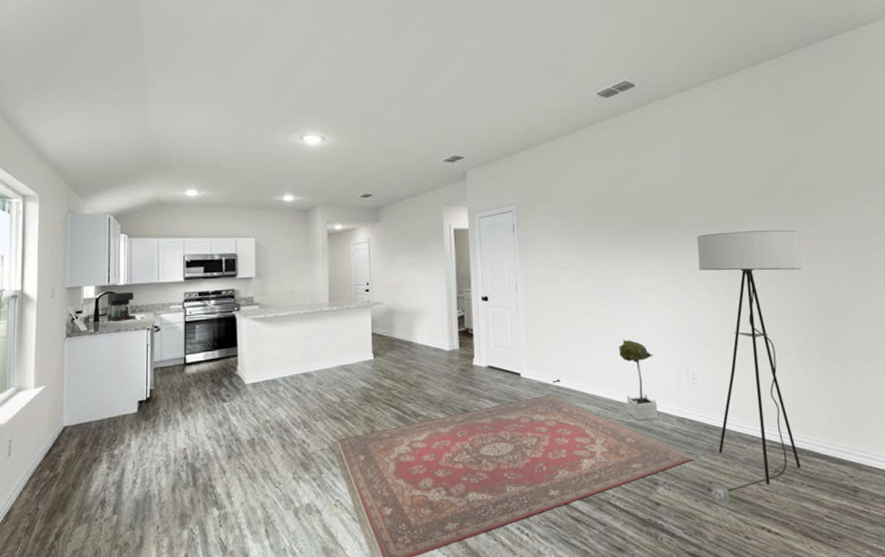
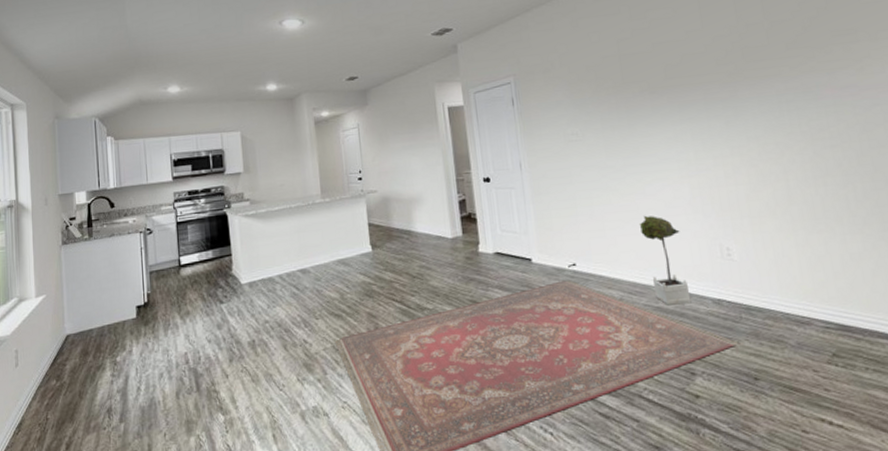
coffee maker: present [107,292,136,321] -> none [99,195,129,226]
floor lamp: present [696,230,802,505] -> none [721,80,864,396]

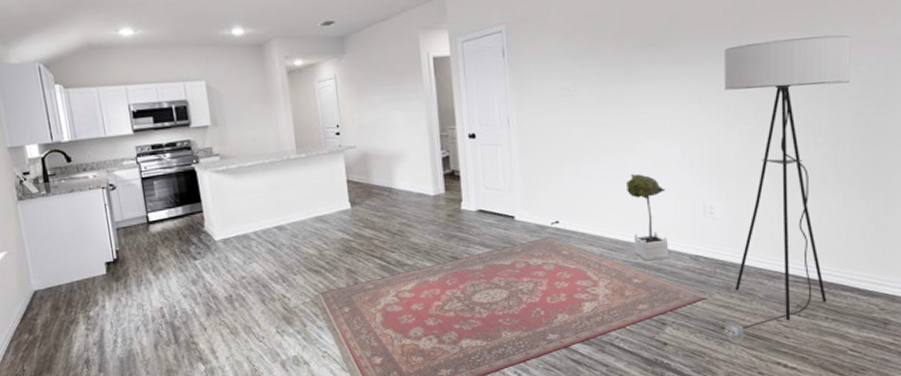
floor lamp: none [721,80,864,396] -> present [723,35,850,343]

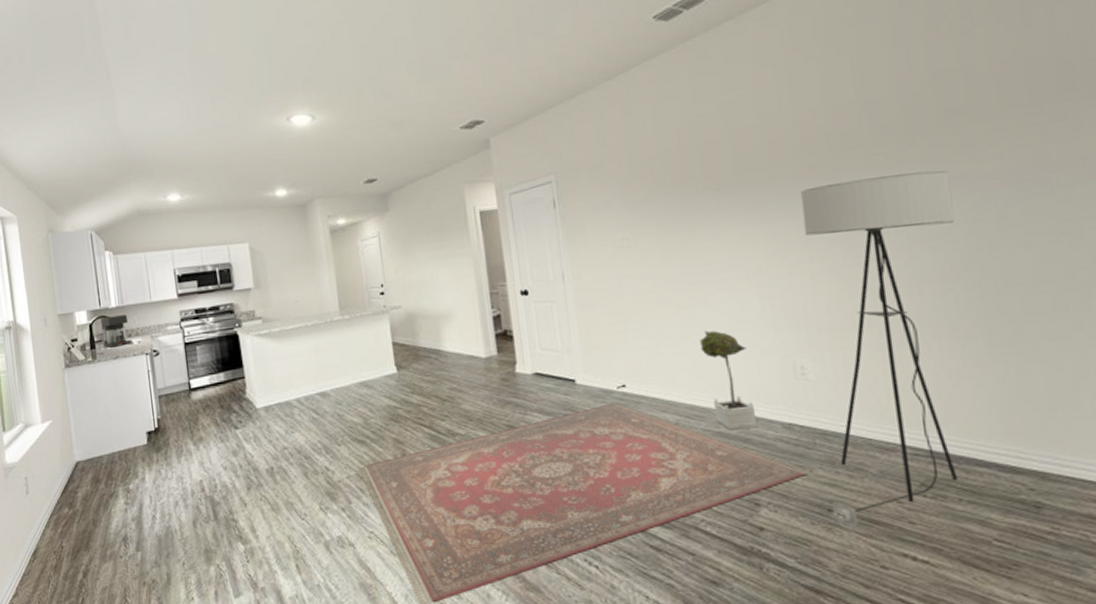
coffee maker: none [53,149,89,181] -> present [101,315,133,348]

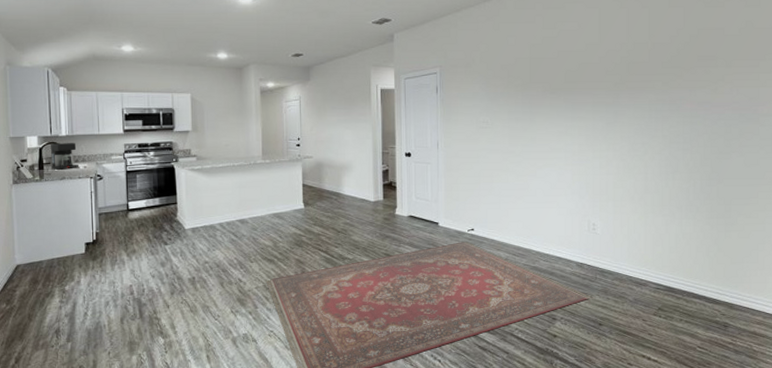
potted tree: present [699,330,758,430] -> none [528,193,560,266]
floor lamp: present [800,170,958,529] -> none [602,96,700,337]

